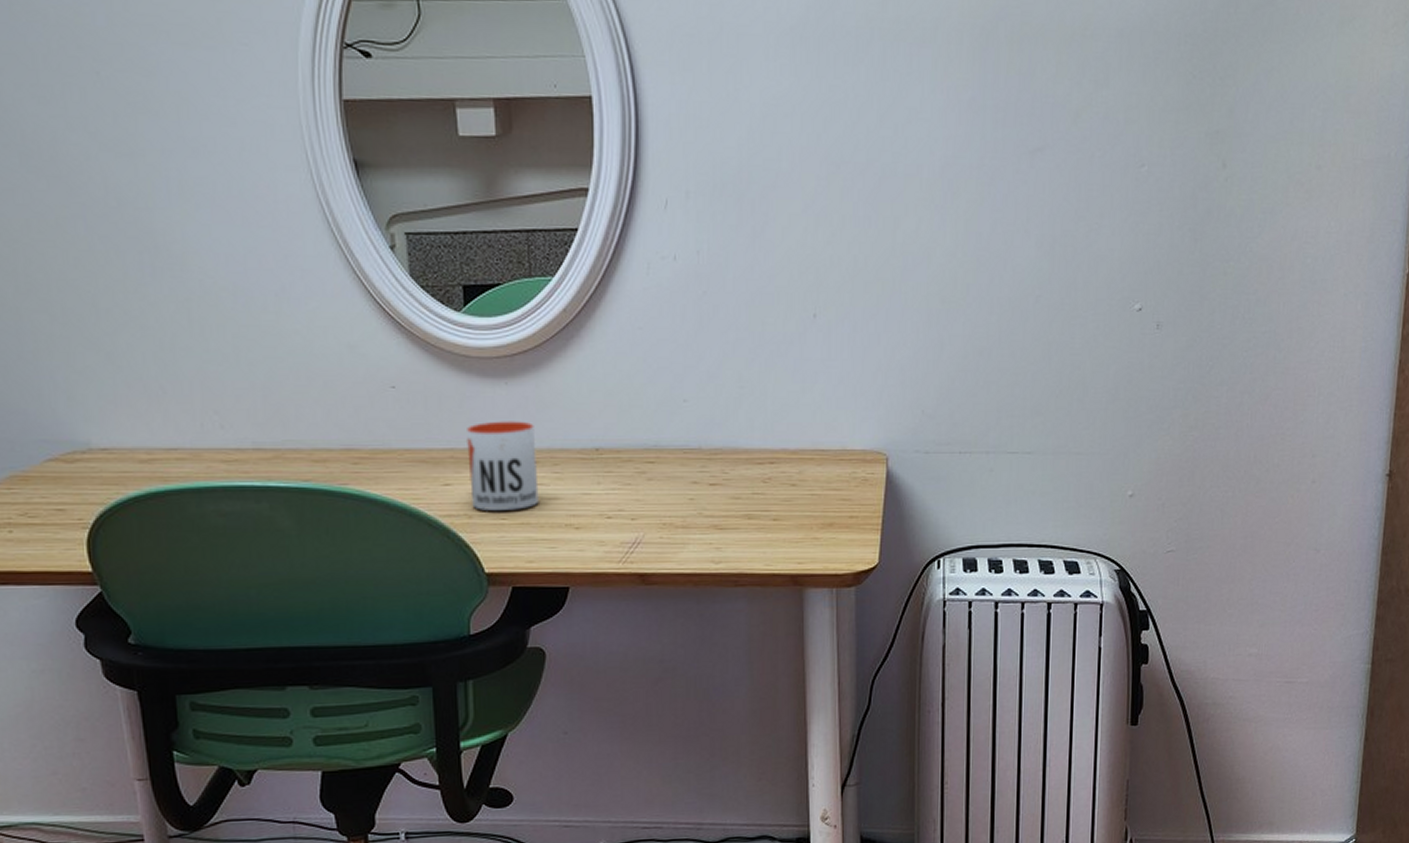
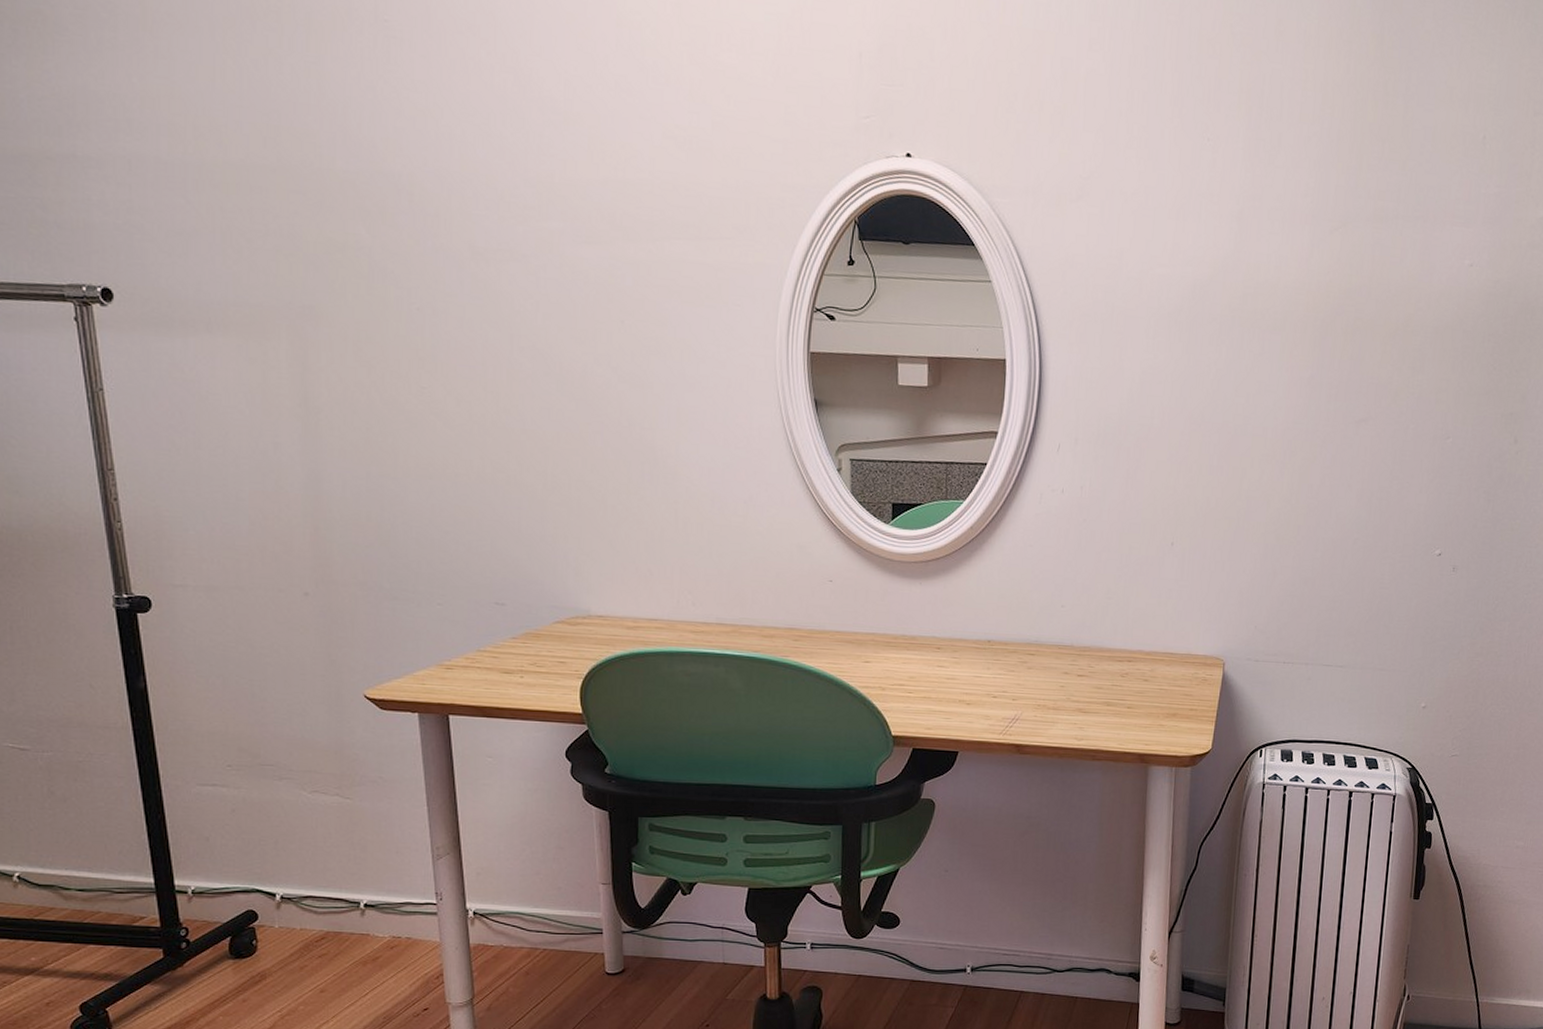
mug: present [467,421,539,511] -> none [885,613,941,686]

